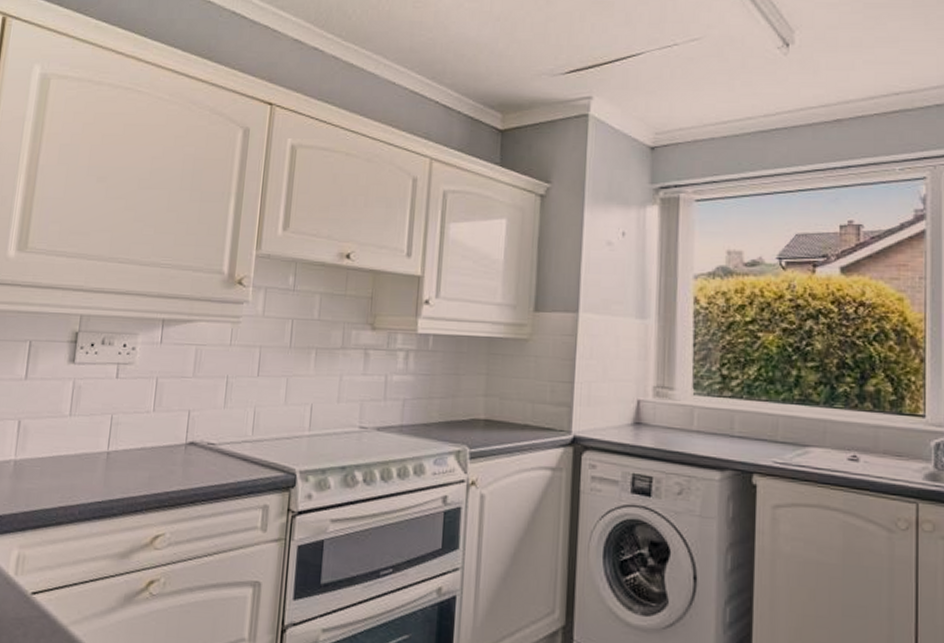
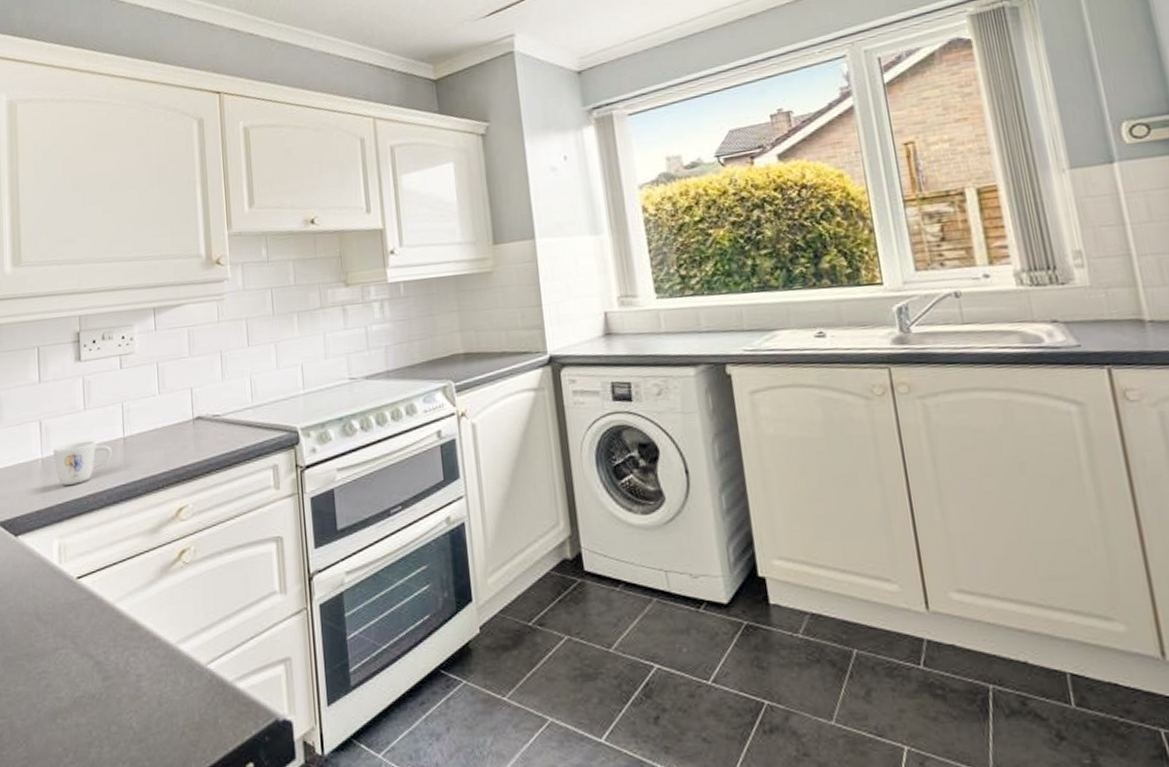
mug: none [27,448,93,494] -> present [53,440,112,485]

